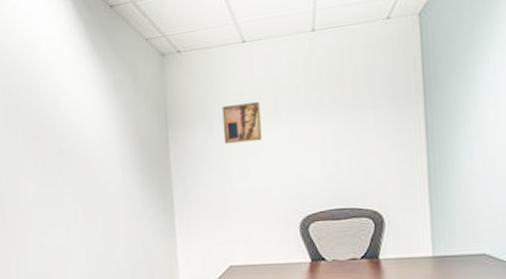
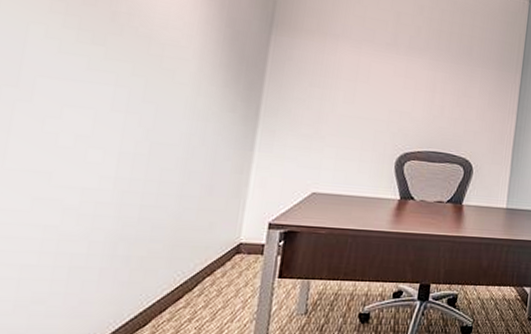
wall art: present [222,102,262,144] -> none [334,25,380,70]

